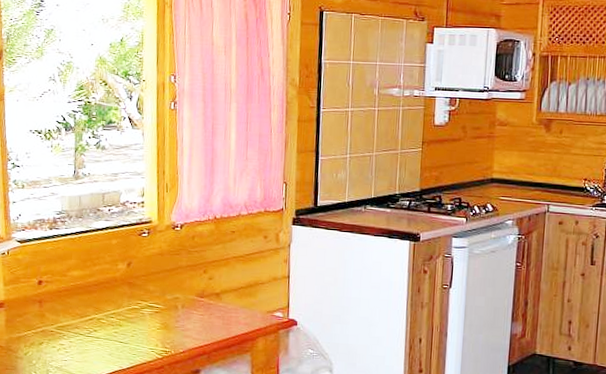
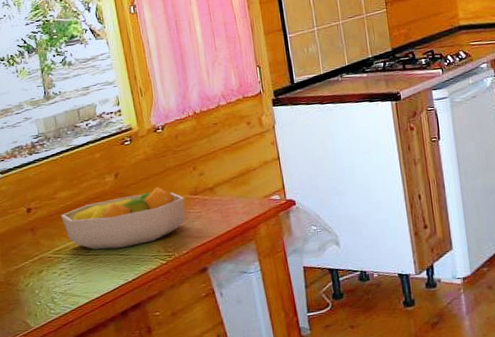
fruit bowl: none [69,282,190,336] -> present [61,186,186,250]

